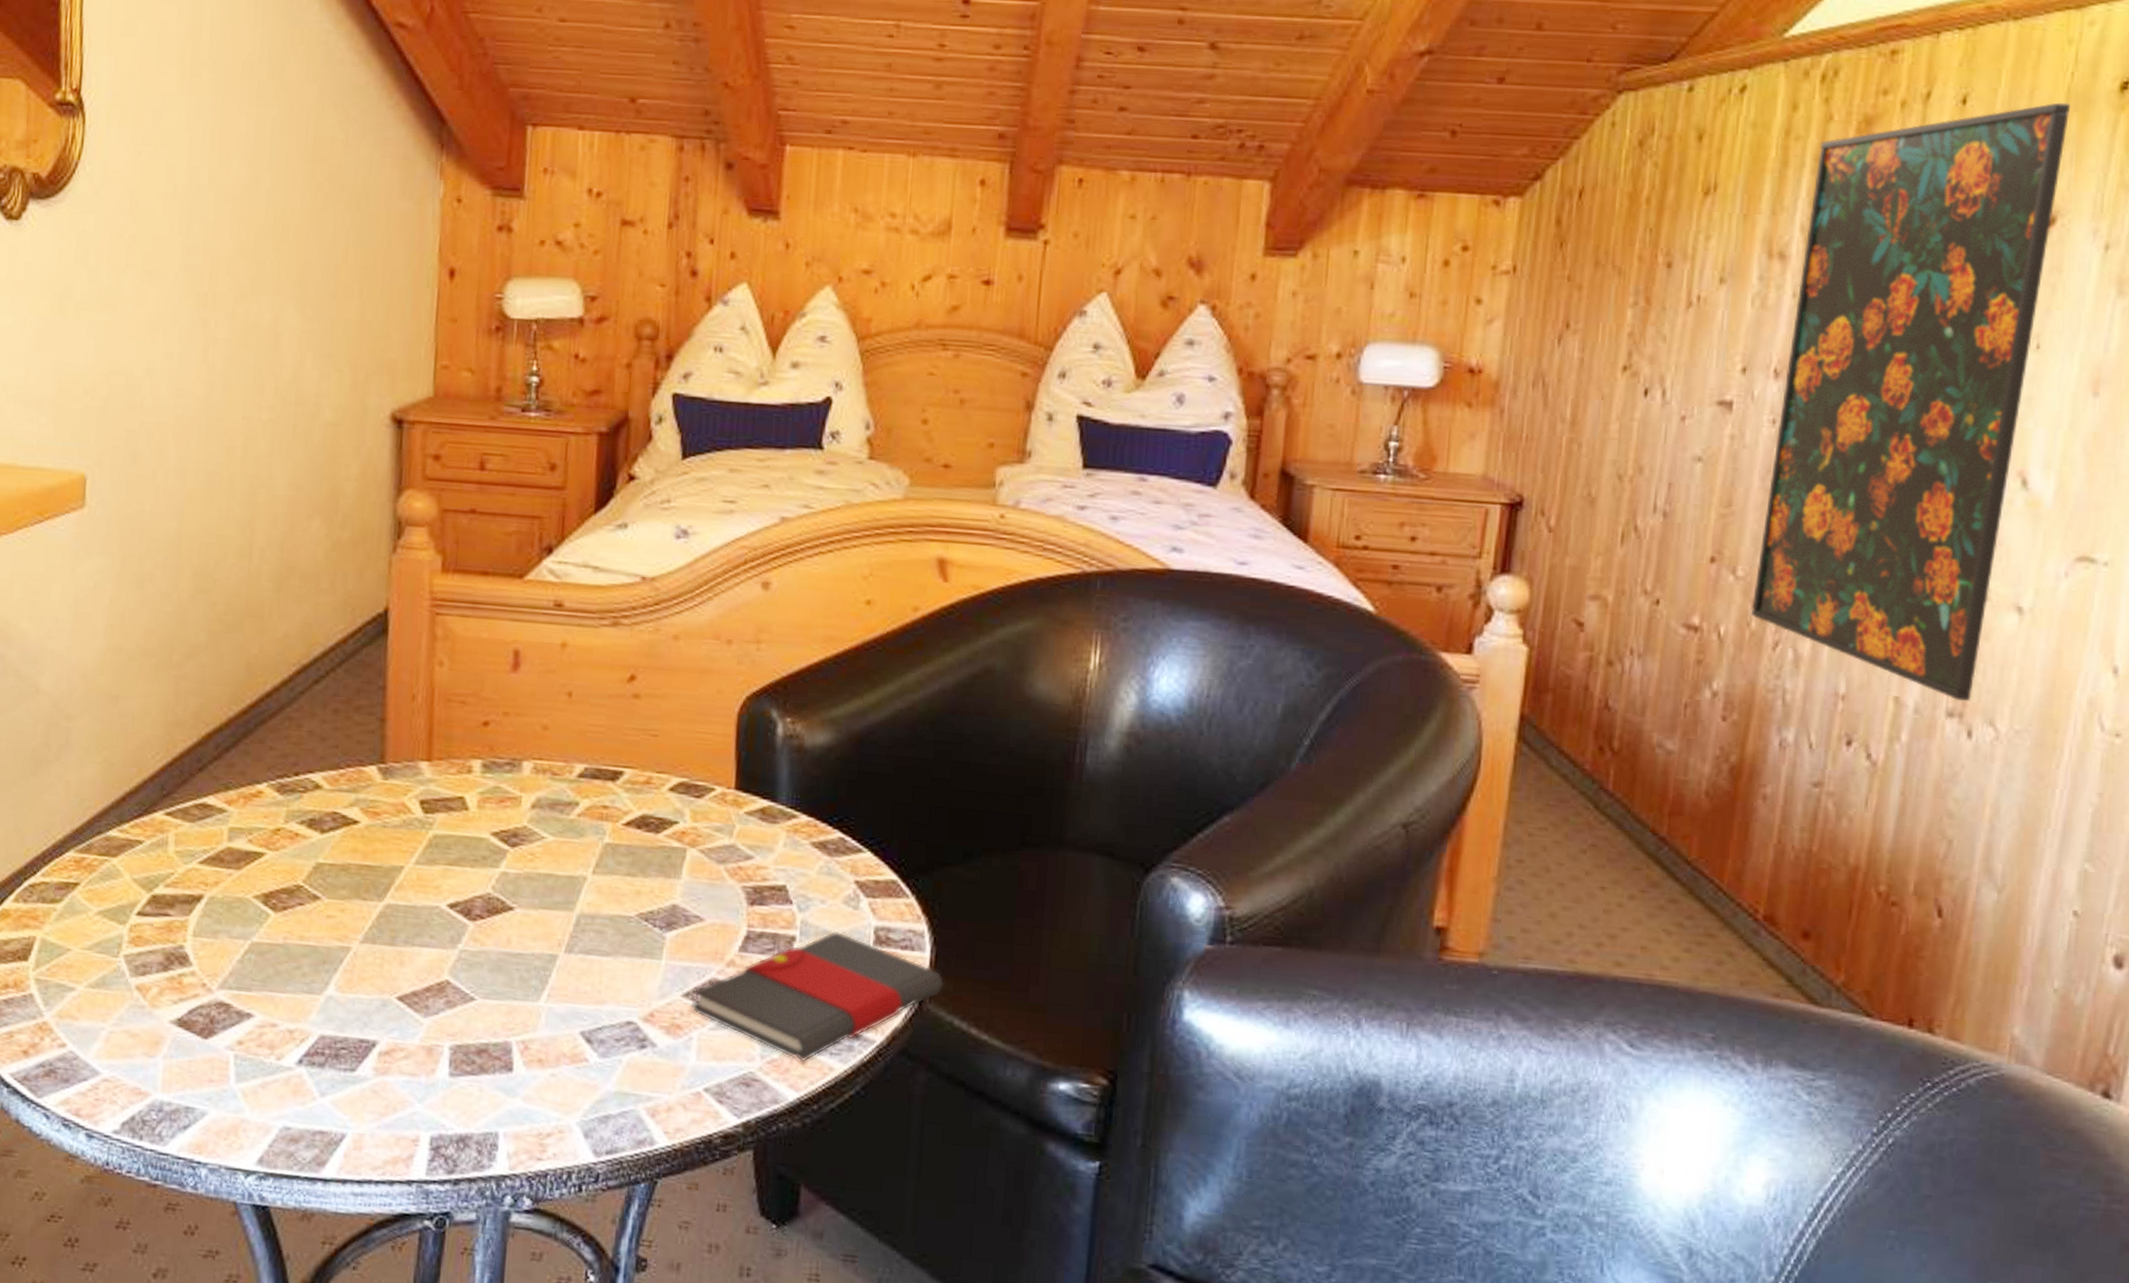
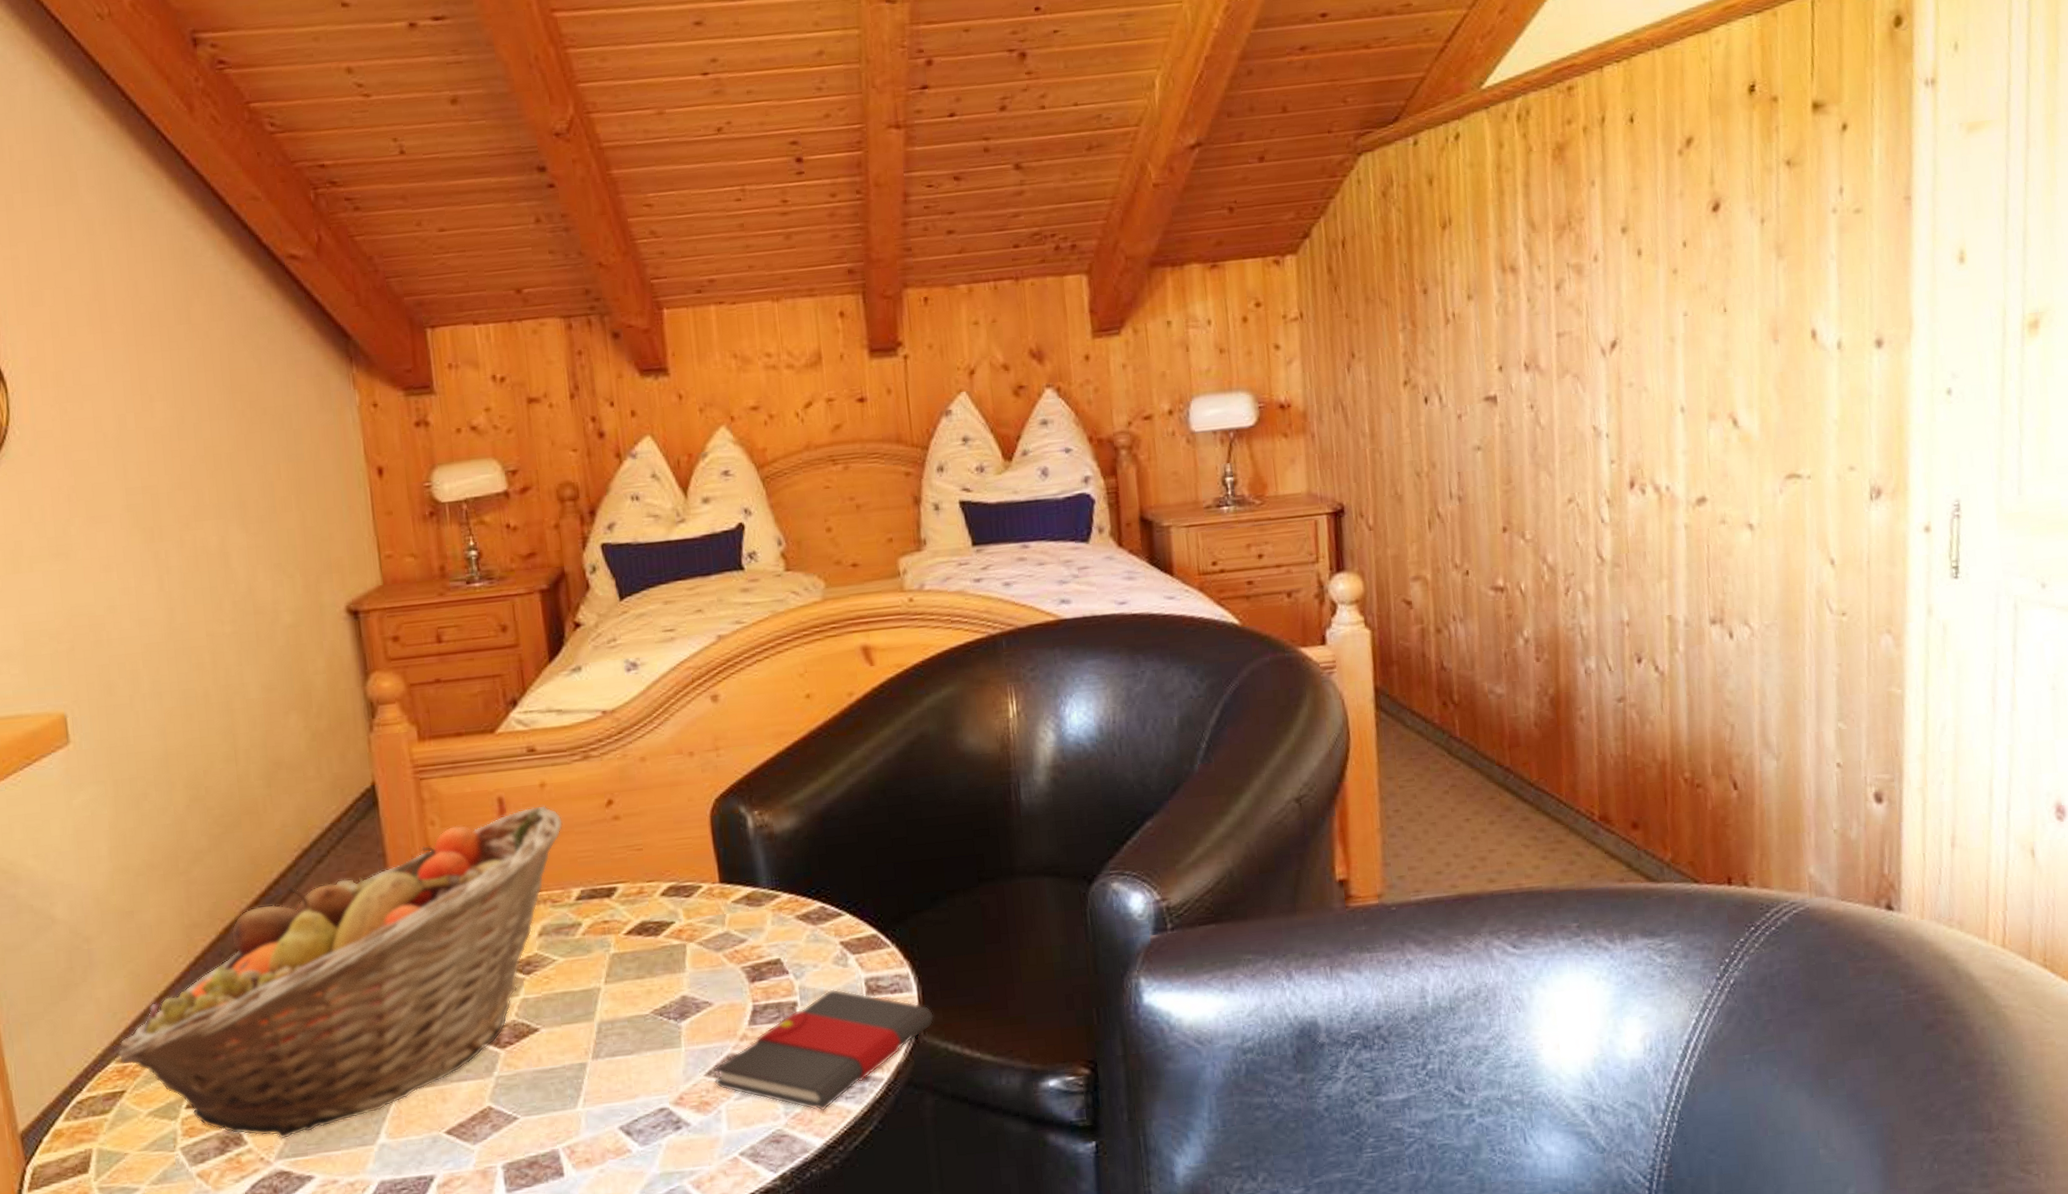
fruit basket: none [78,666,579,969] -> present [117,805,564,1140]
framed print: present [1751,102,2070,702] -> none [1526,109,1727,610]

